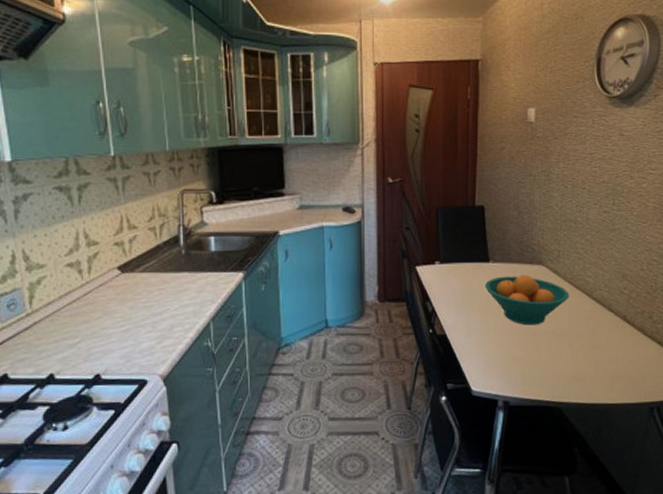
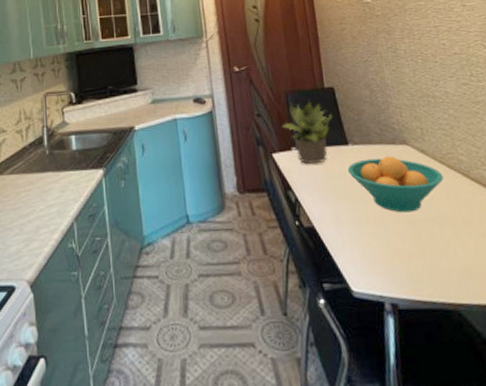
potted plant: none [428,217,478,278] -> present [281,100,332,165]

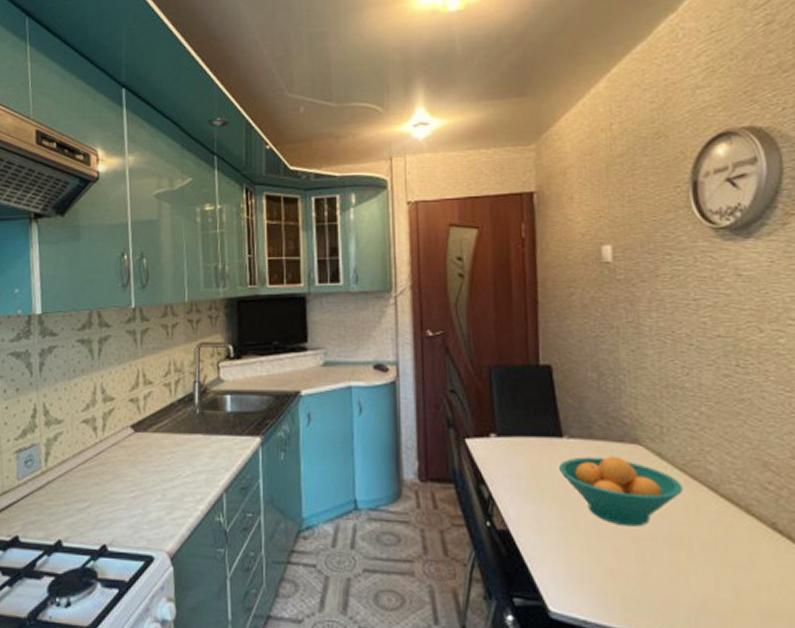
potted plant: present [281,100,332,165] -> none [479,378,545,457]

